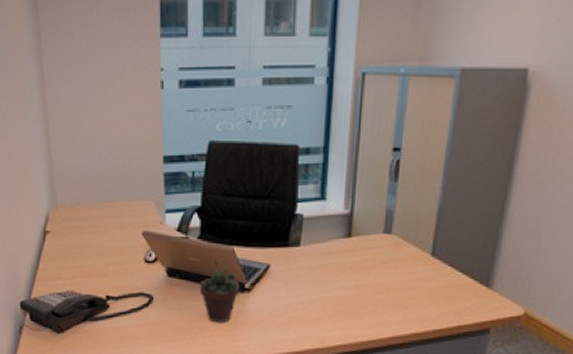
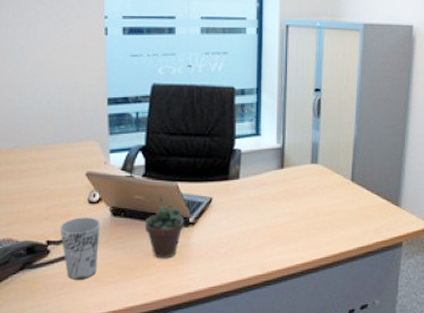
cup: none [118,275,156,336] -> present [59,217,101,280]

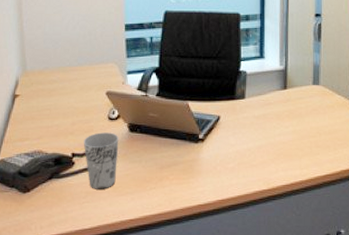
succulent plant: present [144,194,184,259] -> none [158,112,194,172]

